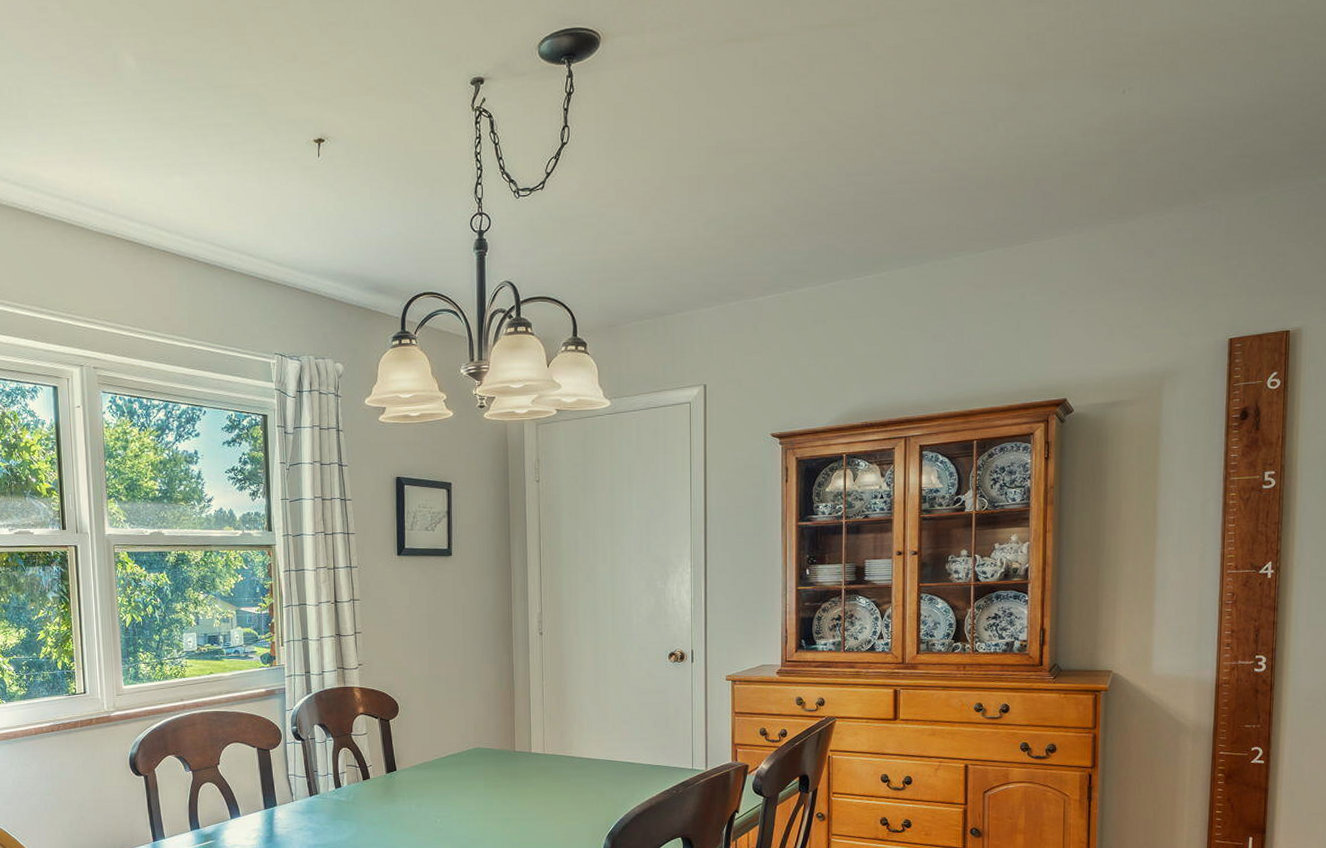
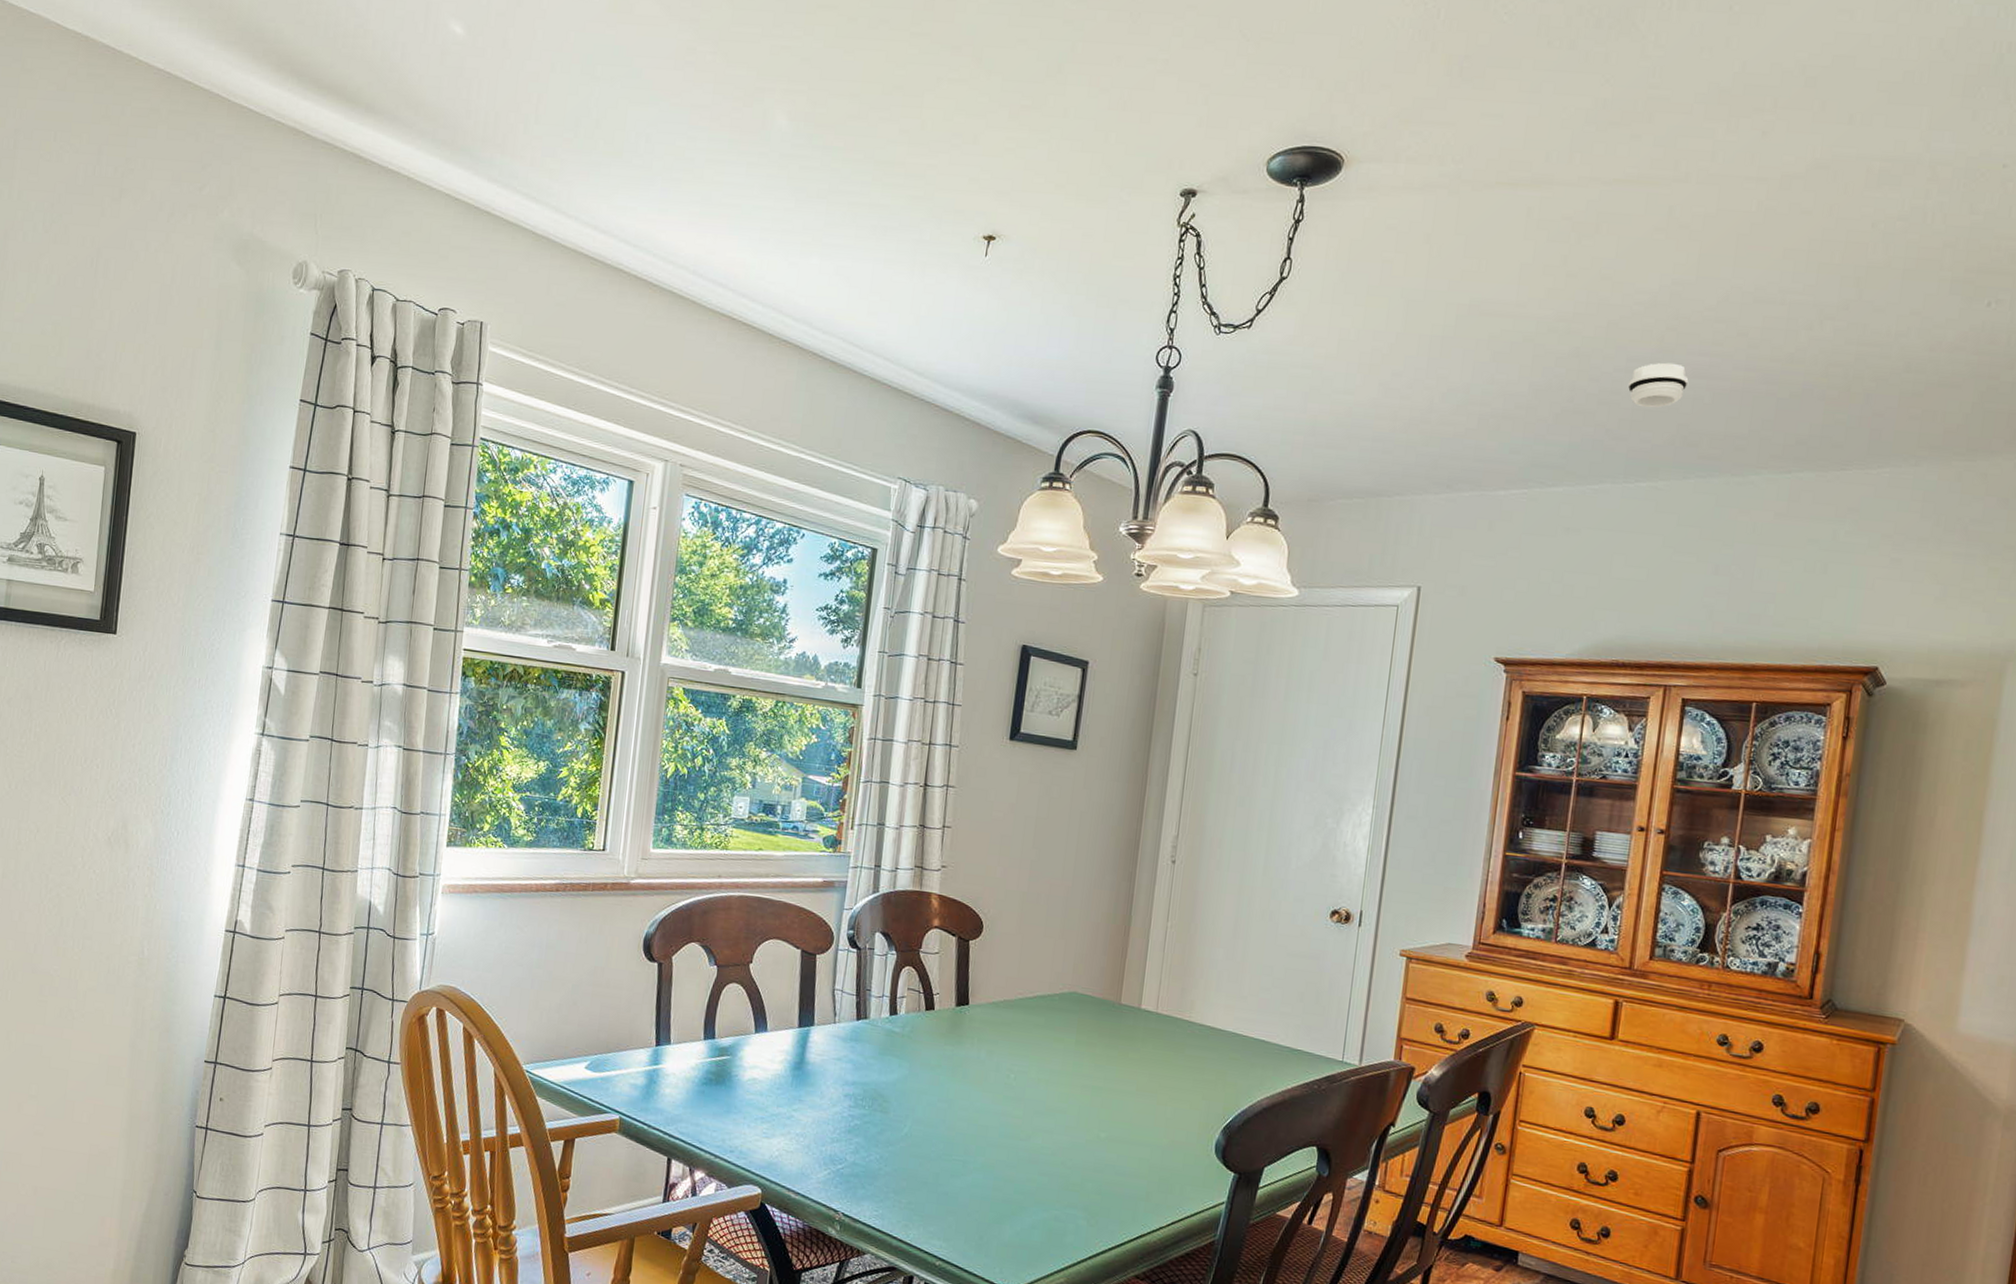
smoke detector: none [849,173,897,213] -> present [1627,362,1689,408]

